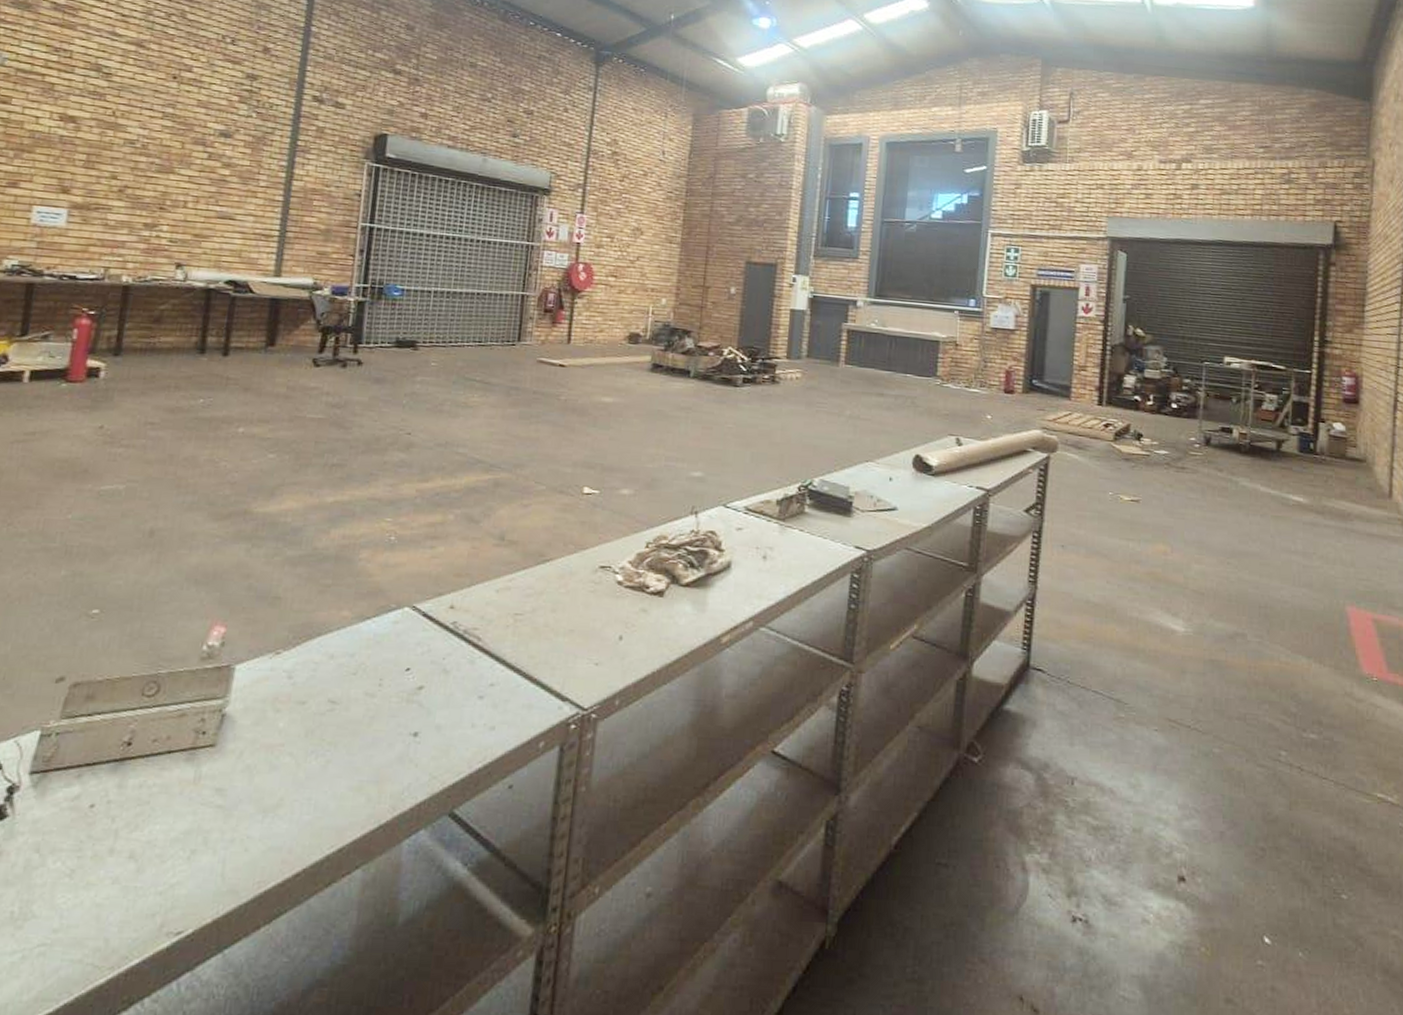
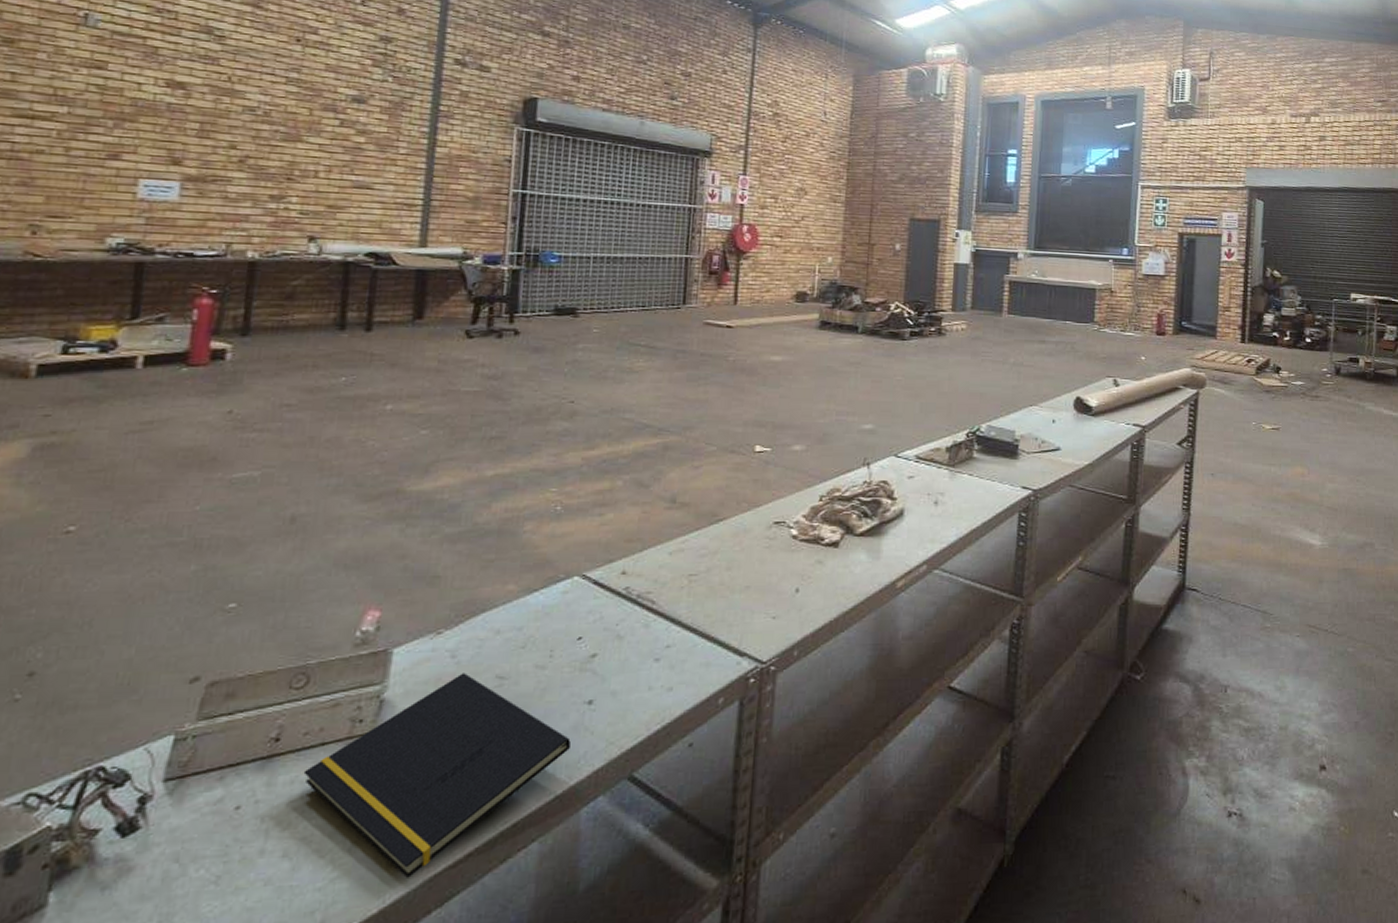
notepad: none [151,694,396,892] -> present [303,673,571,878]

